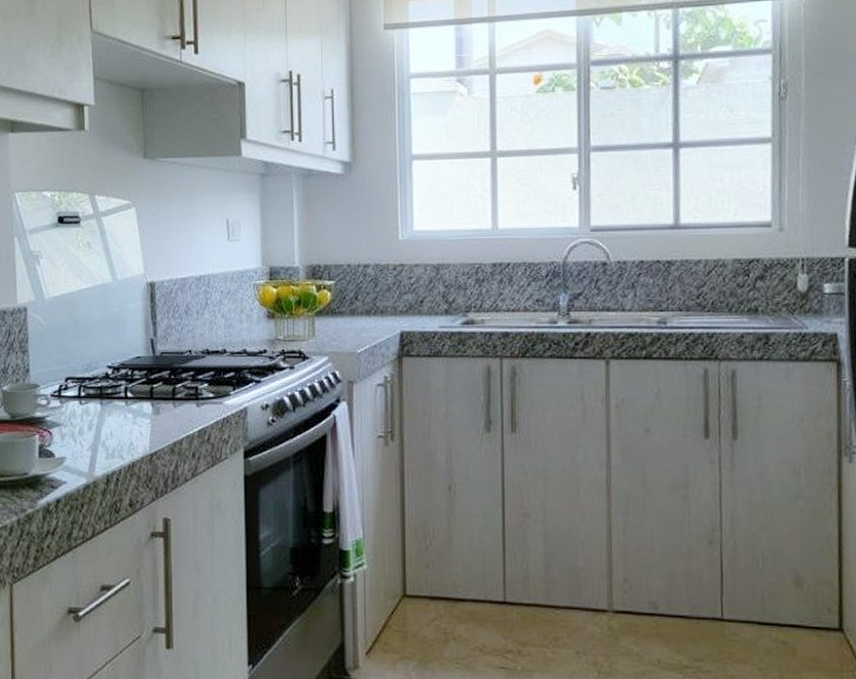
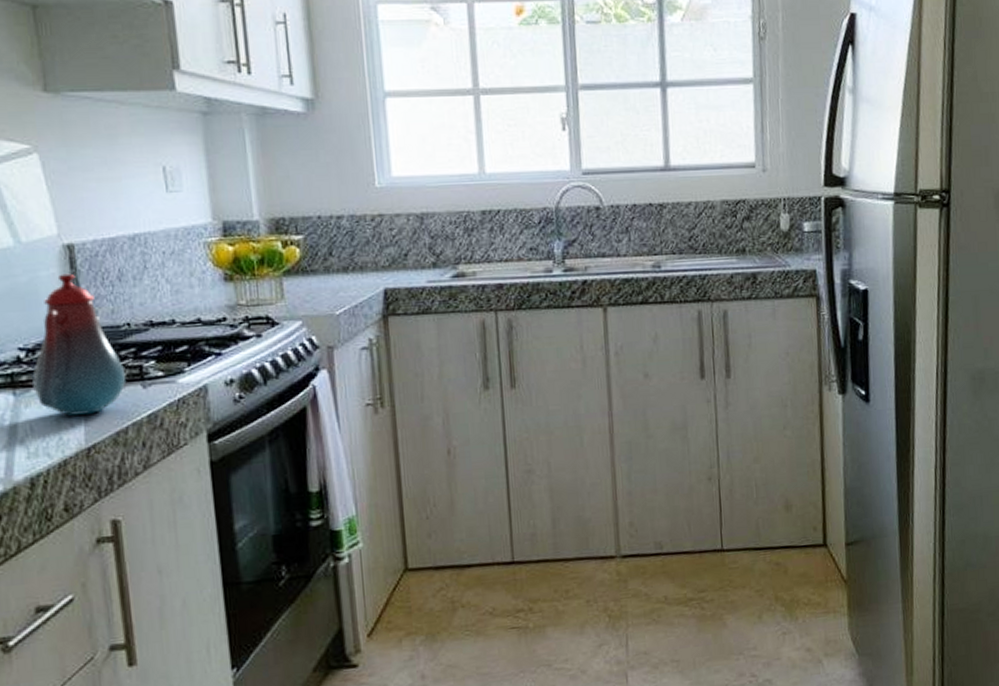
teakettle: none [115,306,184,425] -> present [32,273,125,416]

